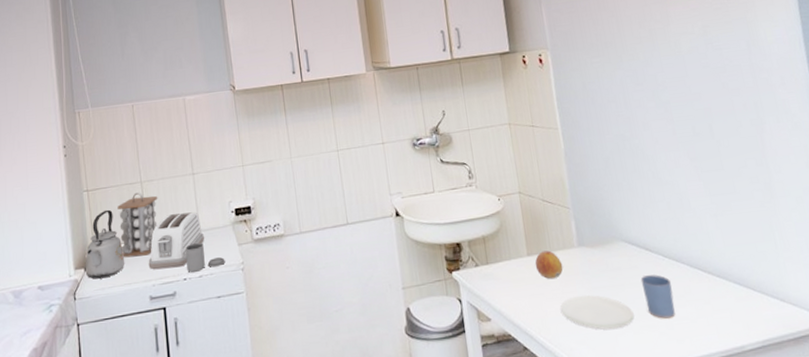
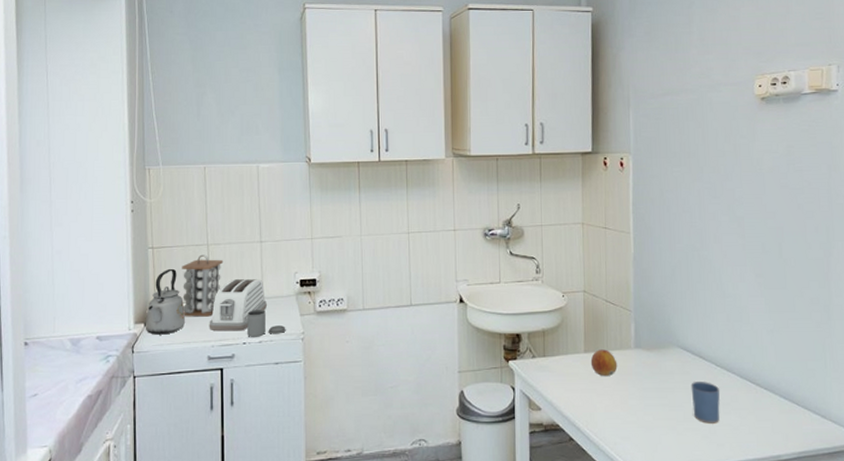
plate: present [560,295,635,330] -> none [610,394,680,429]

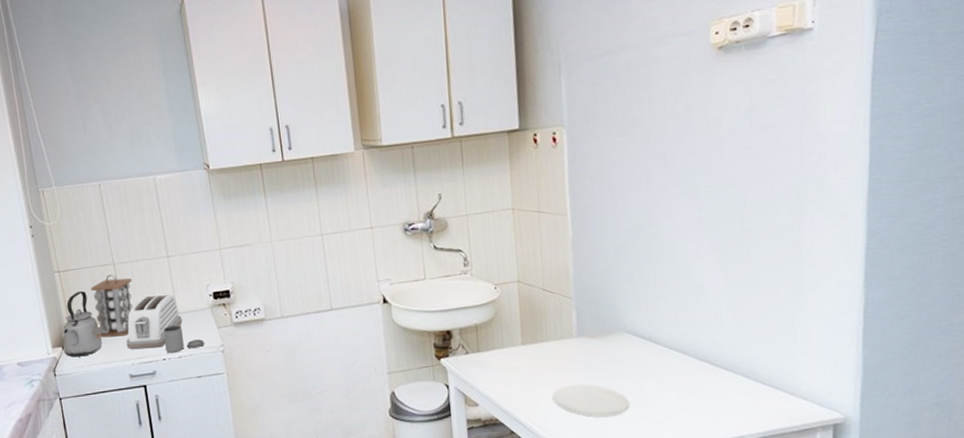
fruit: present [590,349,618,377] -> none [529,340,559,368]
plate: none [610,394,680,429] -> present [553,384,630,418]
mug: present [691,382,720,424] -> none [641,366,675,409]

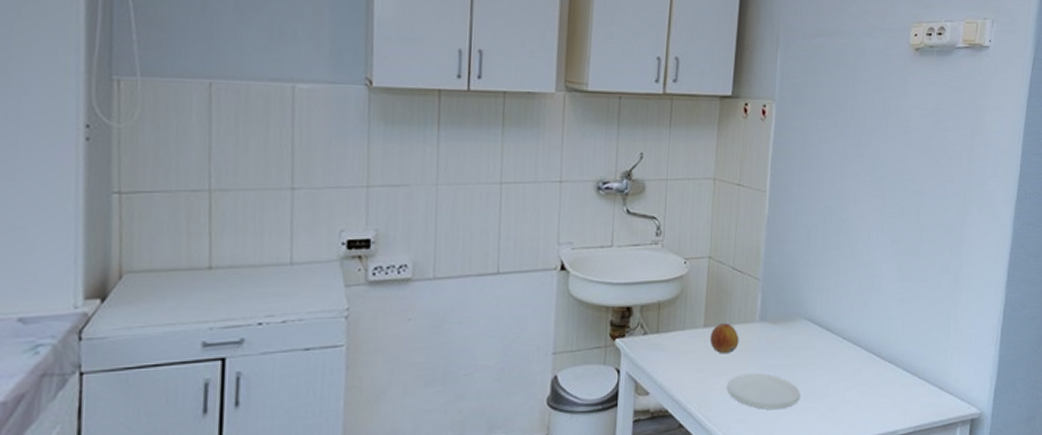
kettle: present [62,290,103,357] -> none [102,222,170,315]
spice rack: present [91,274,134,337] -> none [166,204,234,289]
toaster: present [126,295,182,349] -> none [206,238,297,309]
jar: present [163,324,205,354] -> none [265,278,323,317]
fruit: none [529,340,559,368] -> present [709,323,739,354]

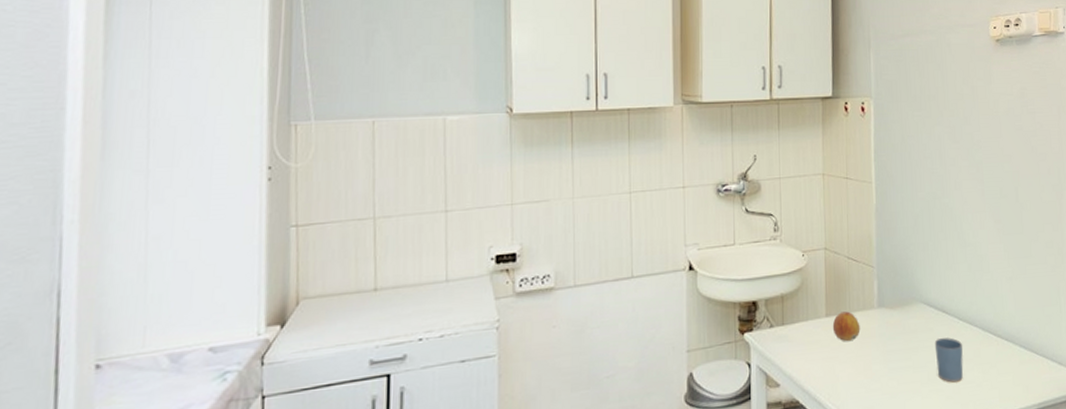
plate: present [727,372,801,410] -> none [853,358,924,395]
mug: none [814,356,845,401] -> present [934,337,964,383]

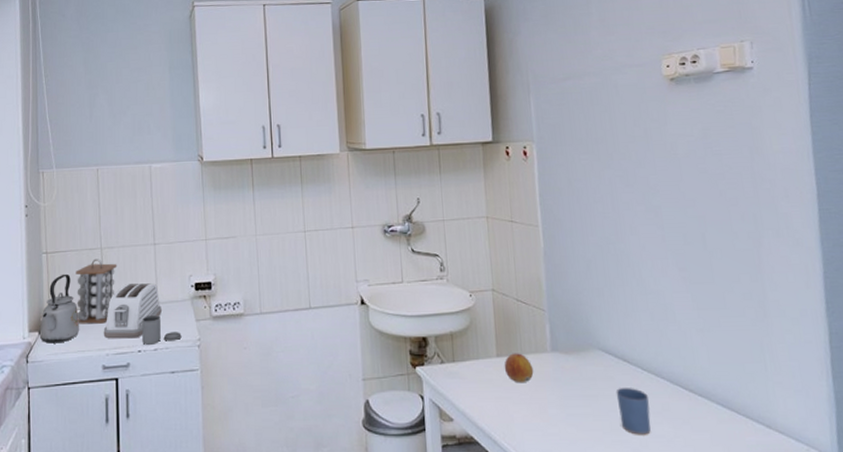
kettle: none [281,250,341,339] -> present [39,273,80,344]
spice rack: none [337,230,396,311] -> present [76,258,117,324]
toaster: none [372,257,452,327] -> present [103,283,162,339]
jar: none [425,294,476,333] -> present [142,314,182,346]

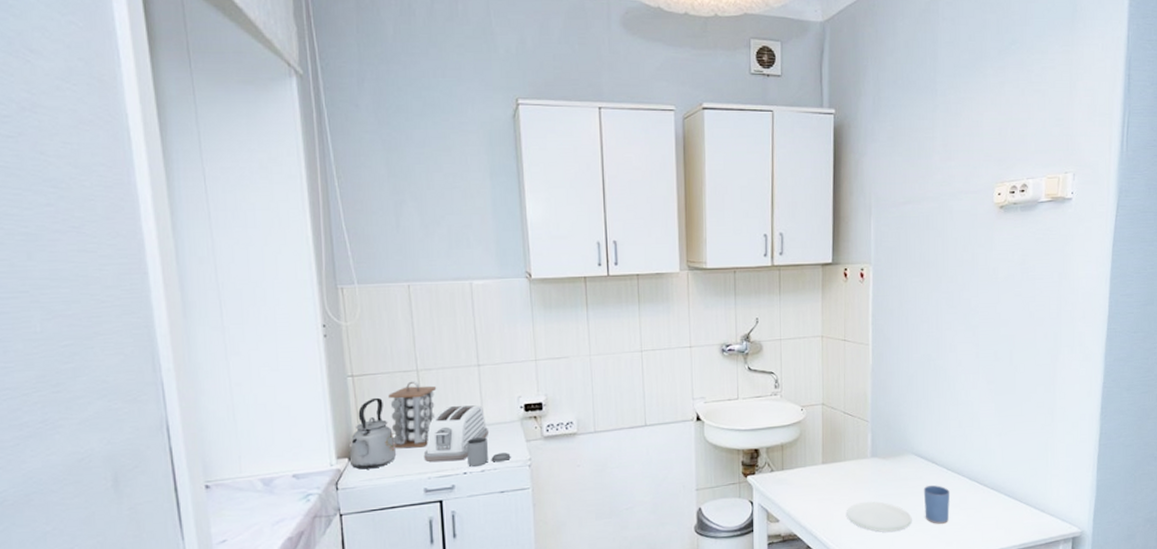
fruit: present [504,353,534,384] -> none [828,460,854,486]
plate: none [528,402,606,442] -> present [847,501,912,533]

